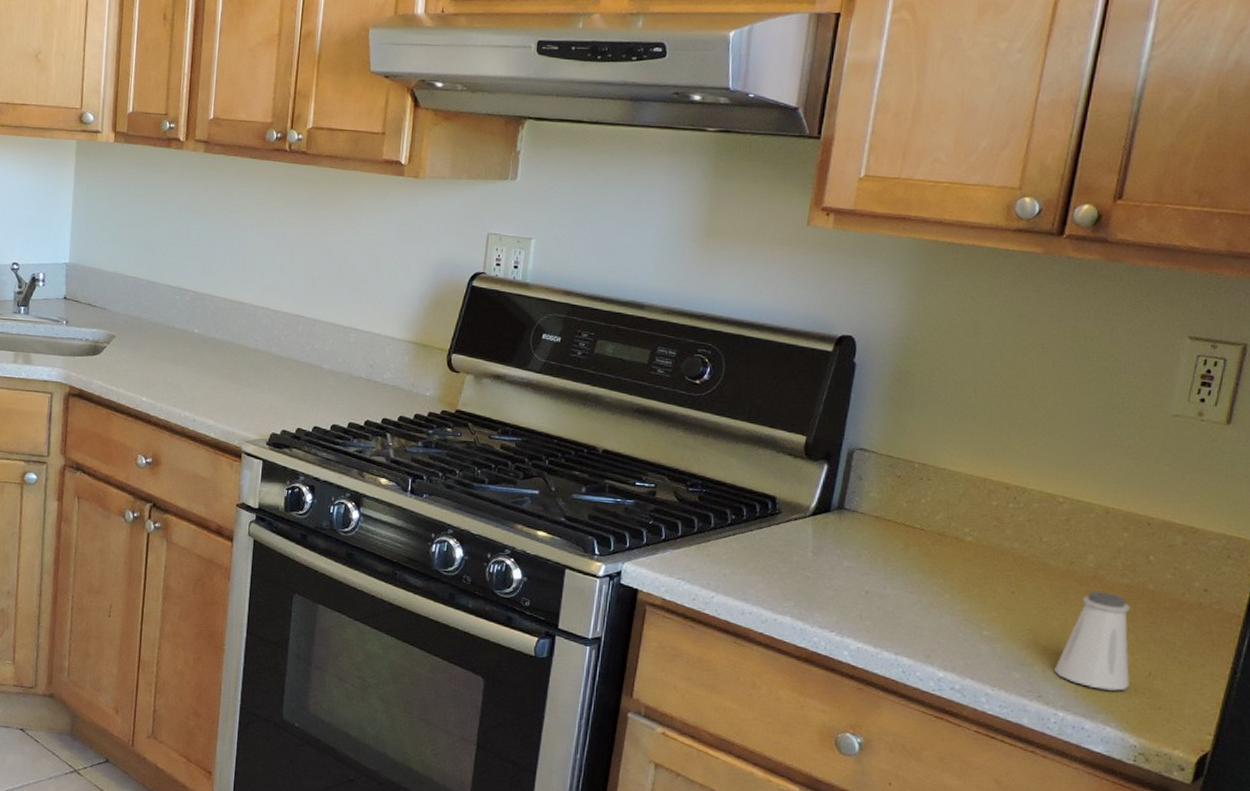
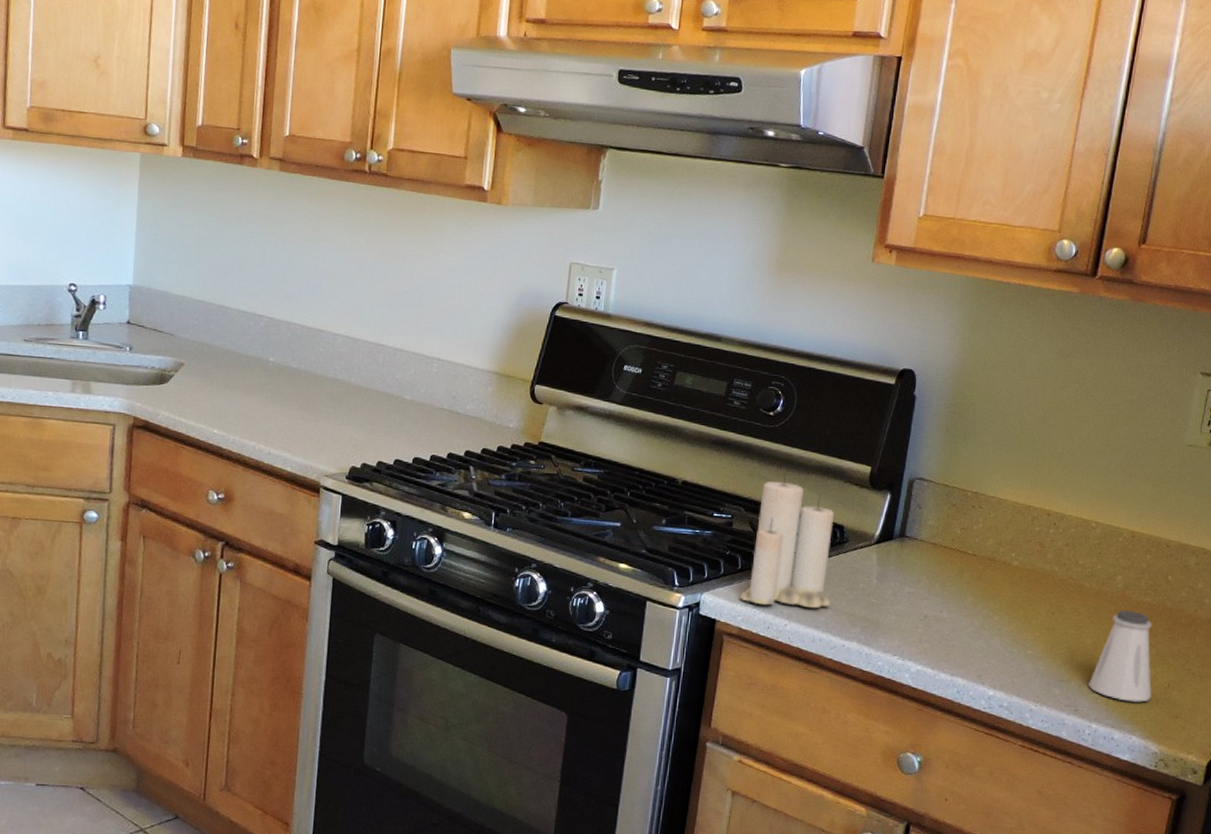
candle: none [664,441,766,581] -> present [740,471,835,609]

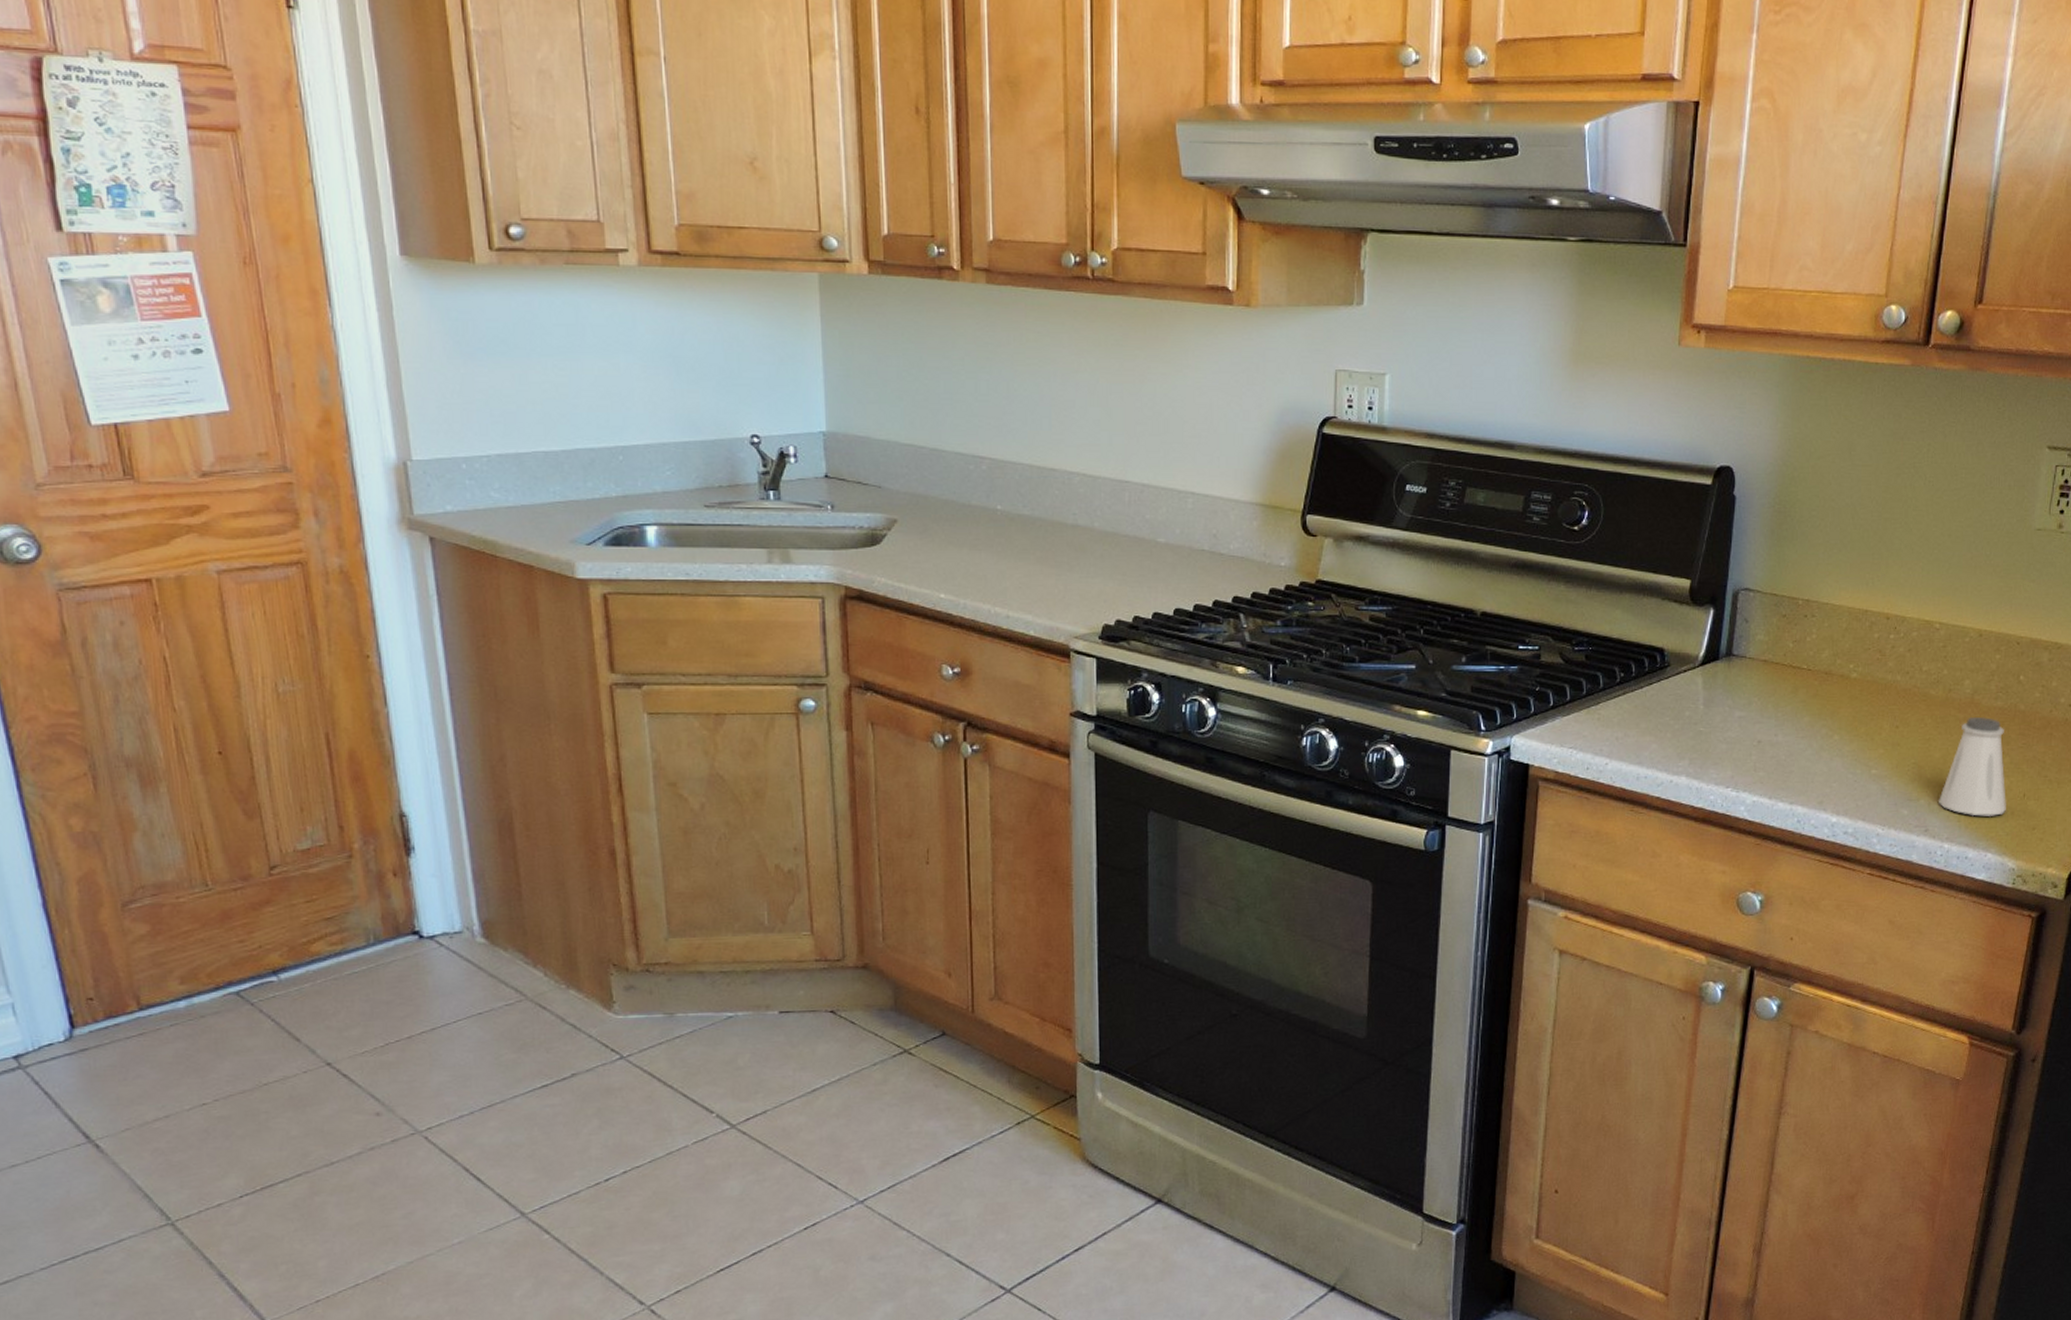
candle: present [740,471,835,609] -> none [1554,593,1654,744]

